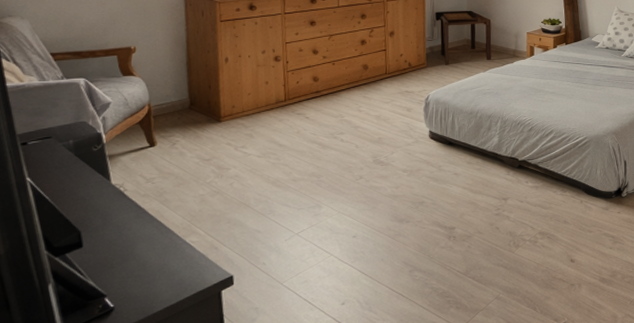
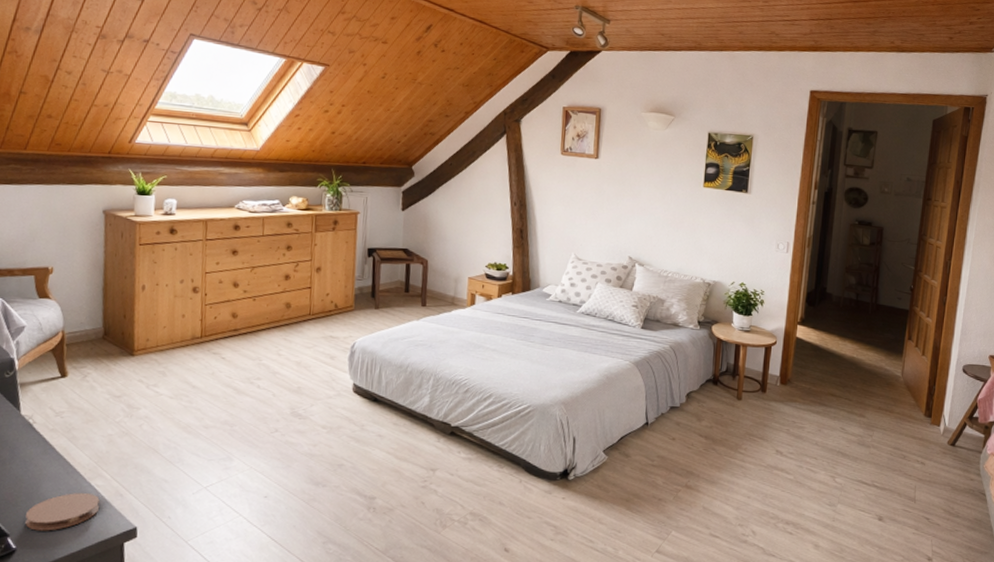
coaster: none [122,250,196,289] -> present [25,493,100,531]

